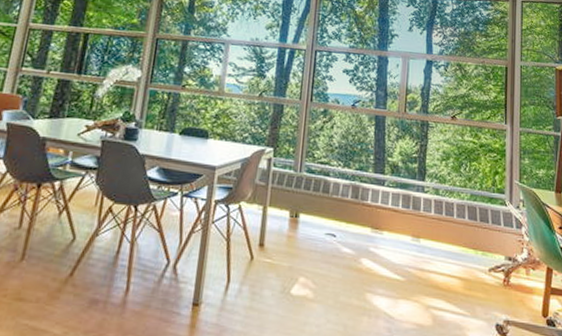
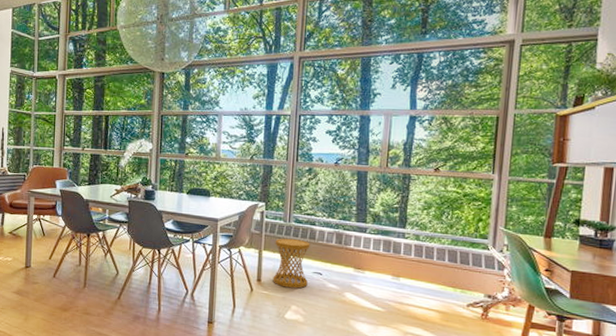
side table: none [278,191,323,255] -> present [273,238,310,289]

